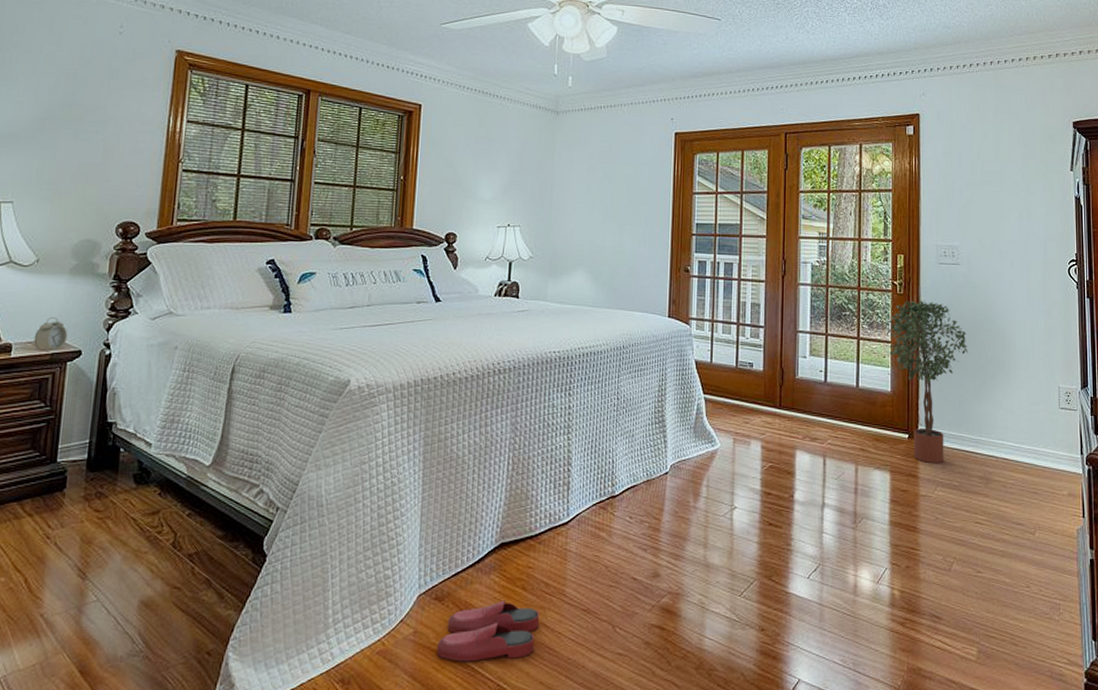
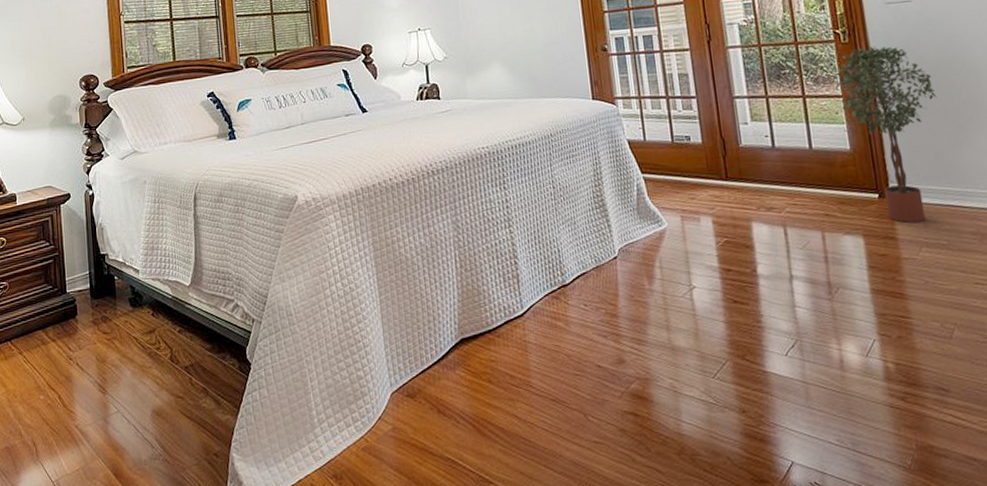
alarm clock: present [34,317,68,352] -> none [31,167,58,198]
slippers: present [436,600,540,662] -> none [416,394,511,455]

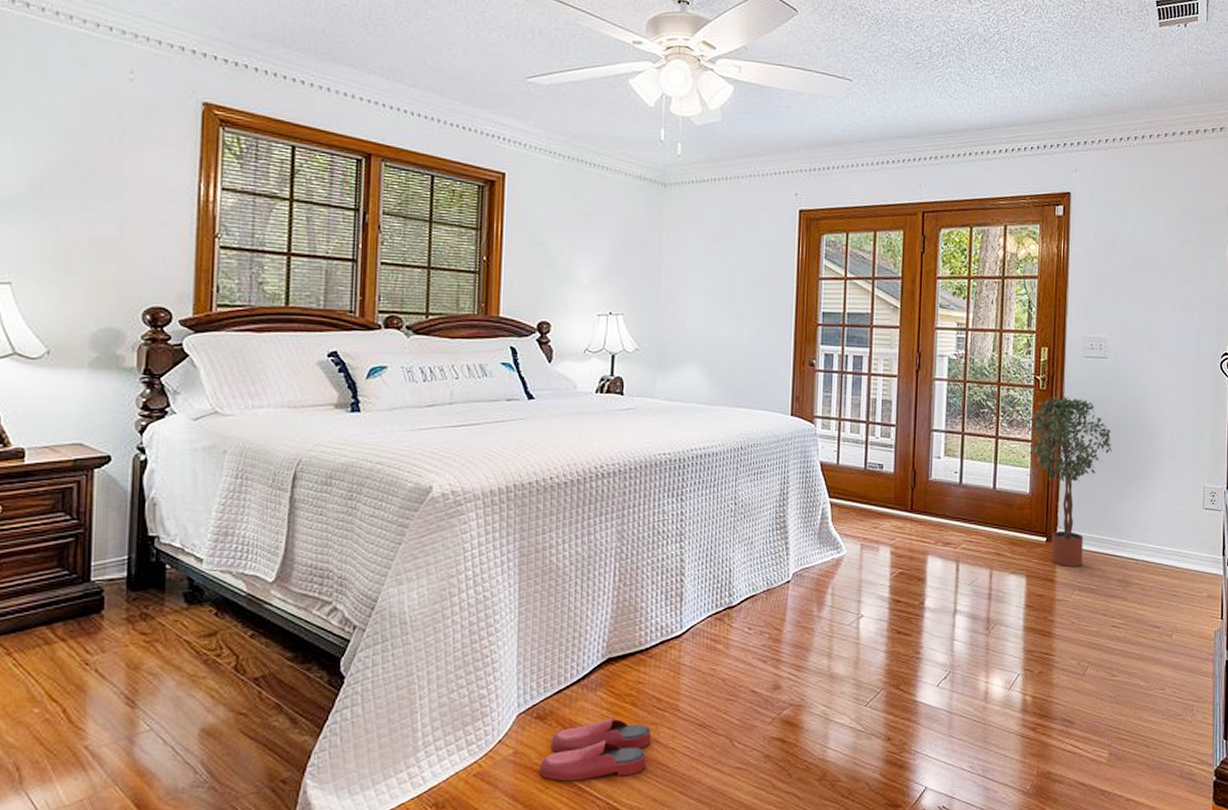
slippers: none [416,394,511,455] -> present [539,717,652,782]

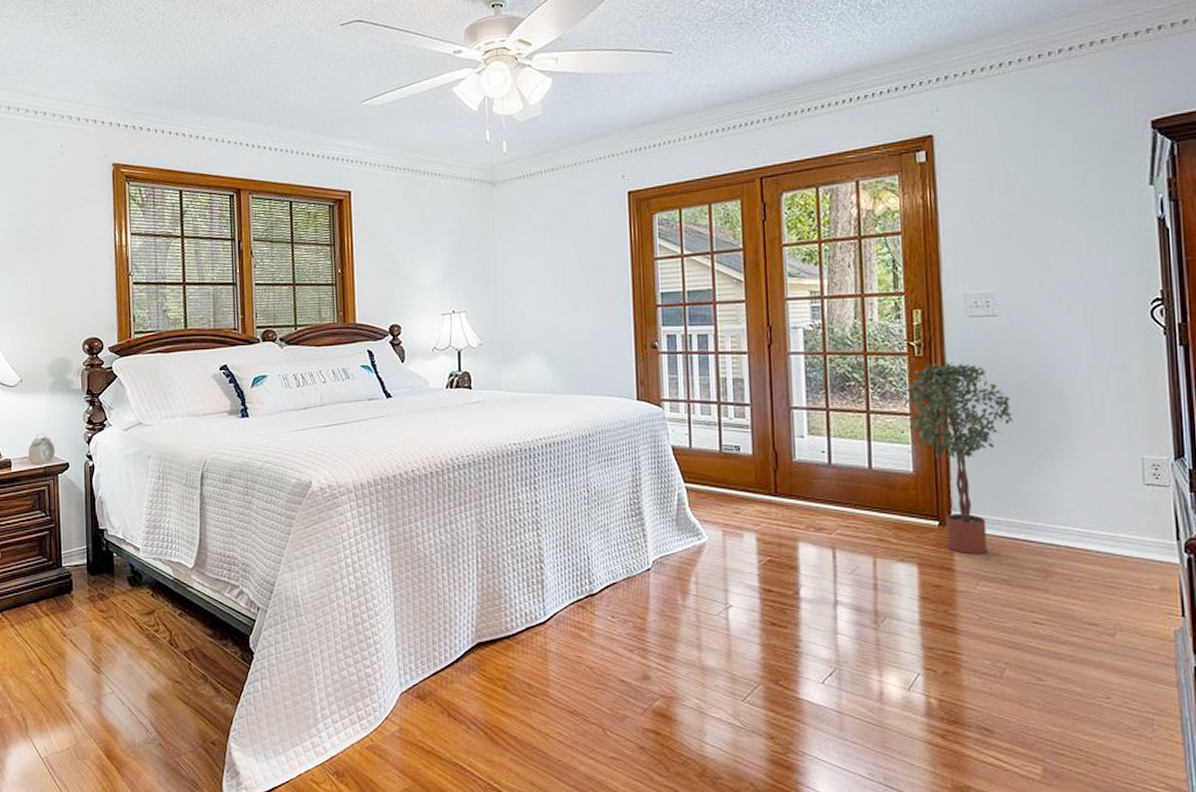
alarm clock: none [51,418,93,458] -> present [28,433,56,466]
slippers: present [539,717,652,782] -> none [423,700,525,760]

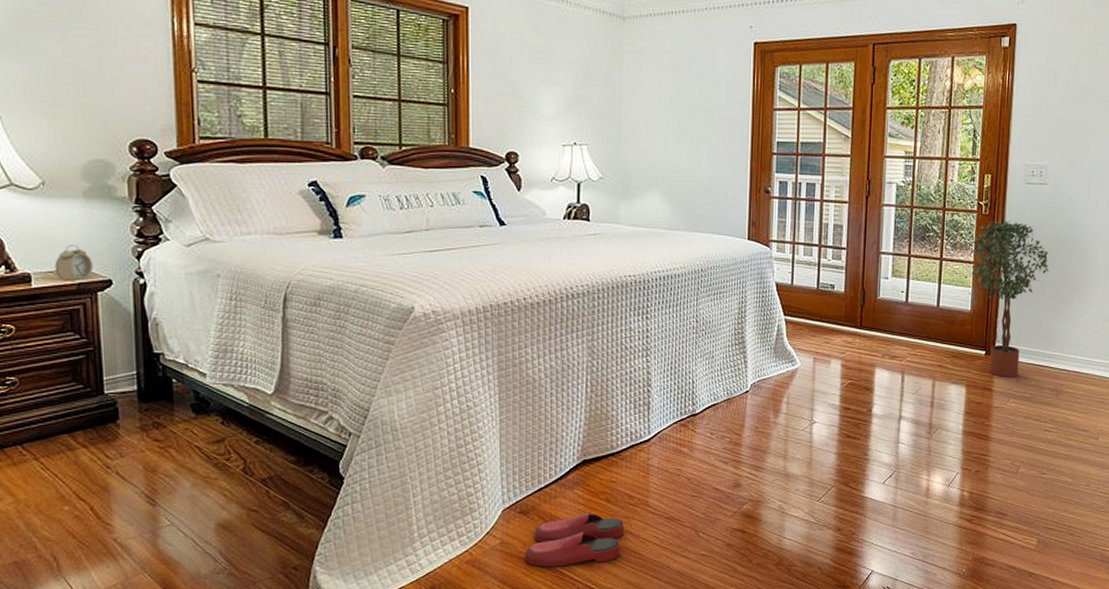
slippers: none [423,700,525,760] -> present [524,512,625,567]

